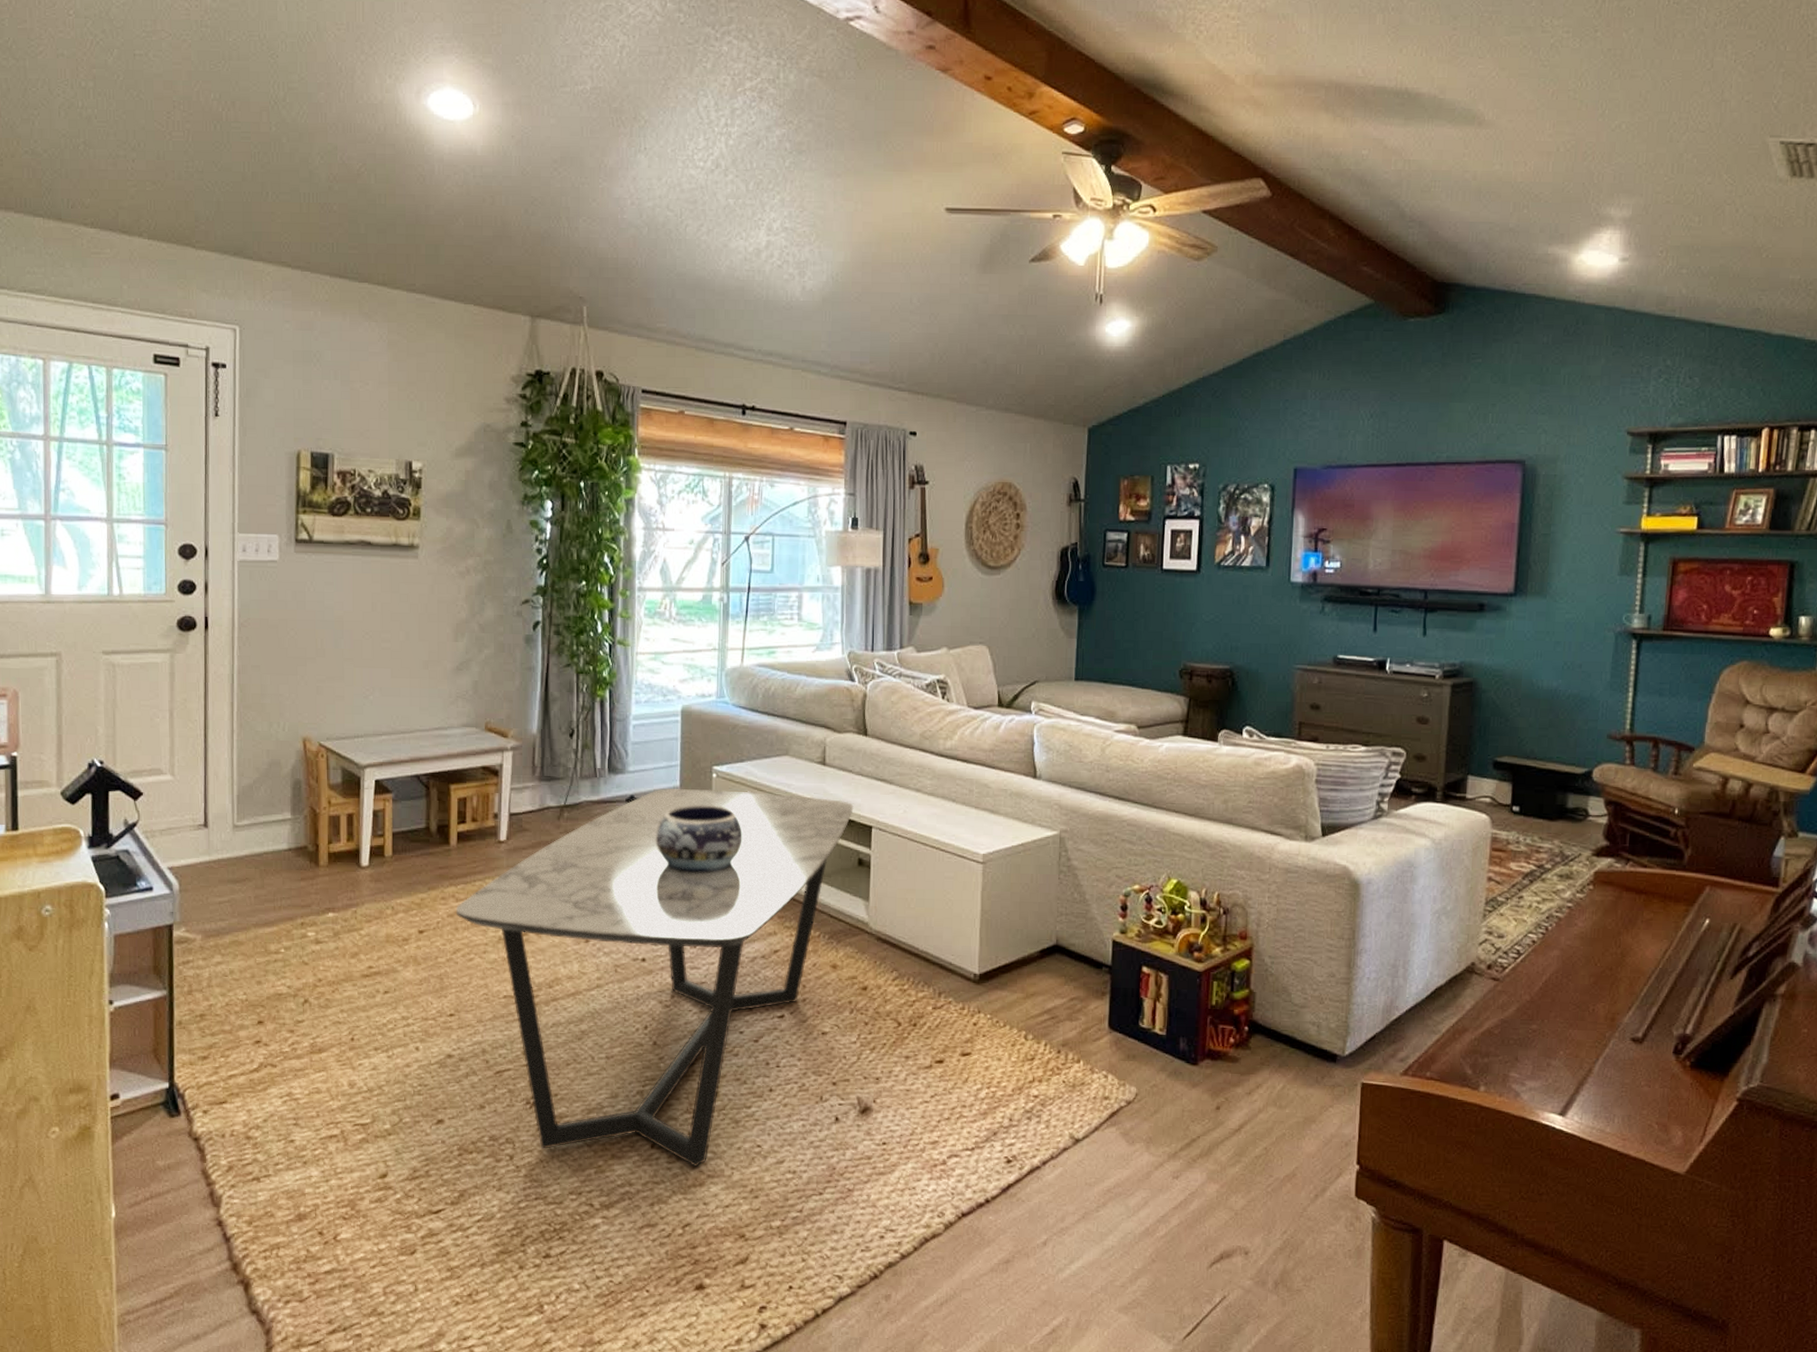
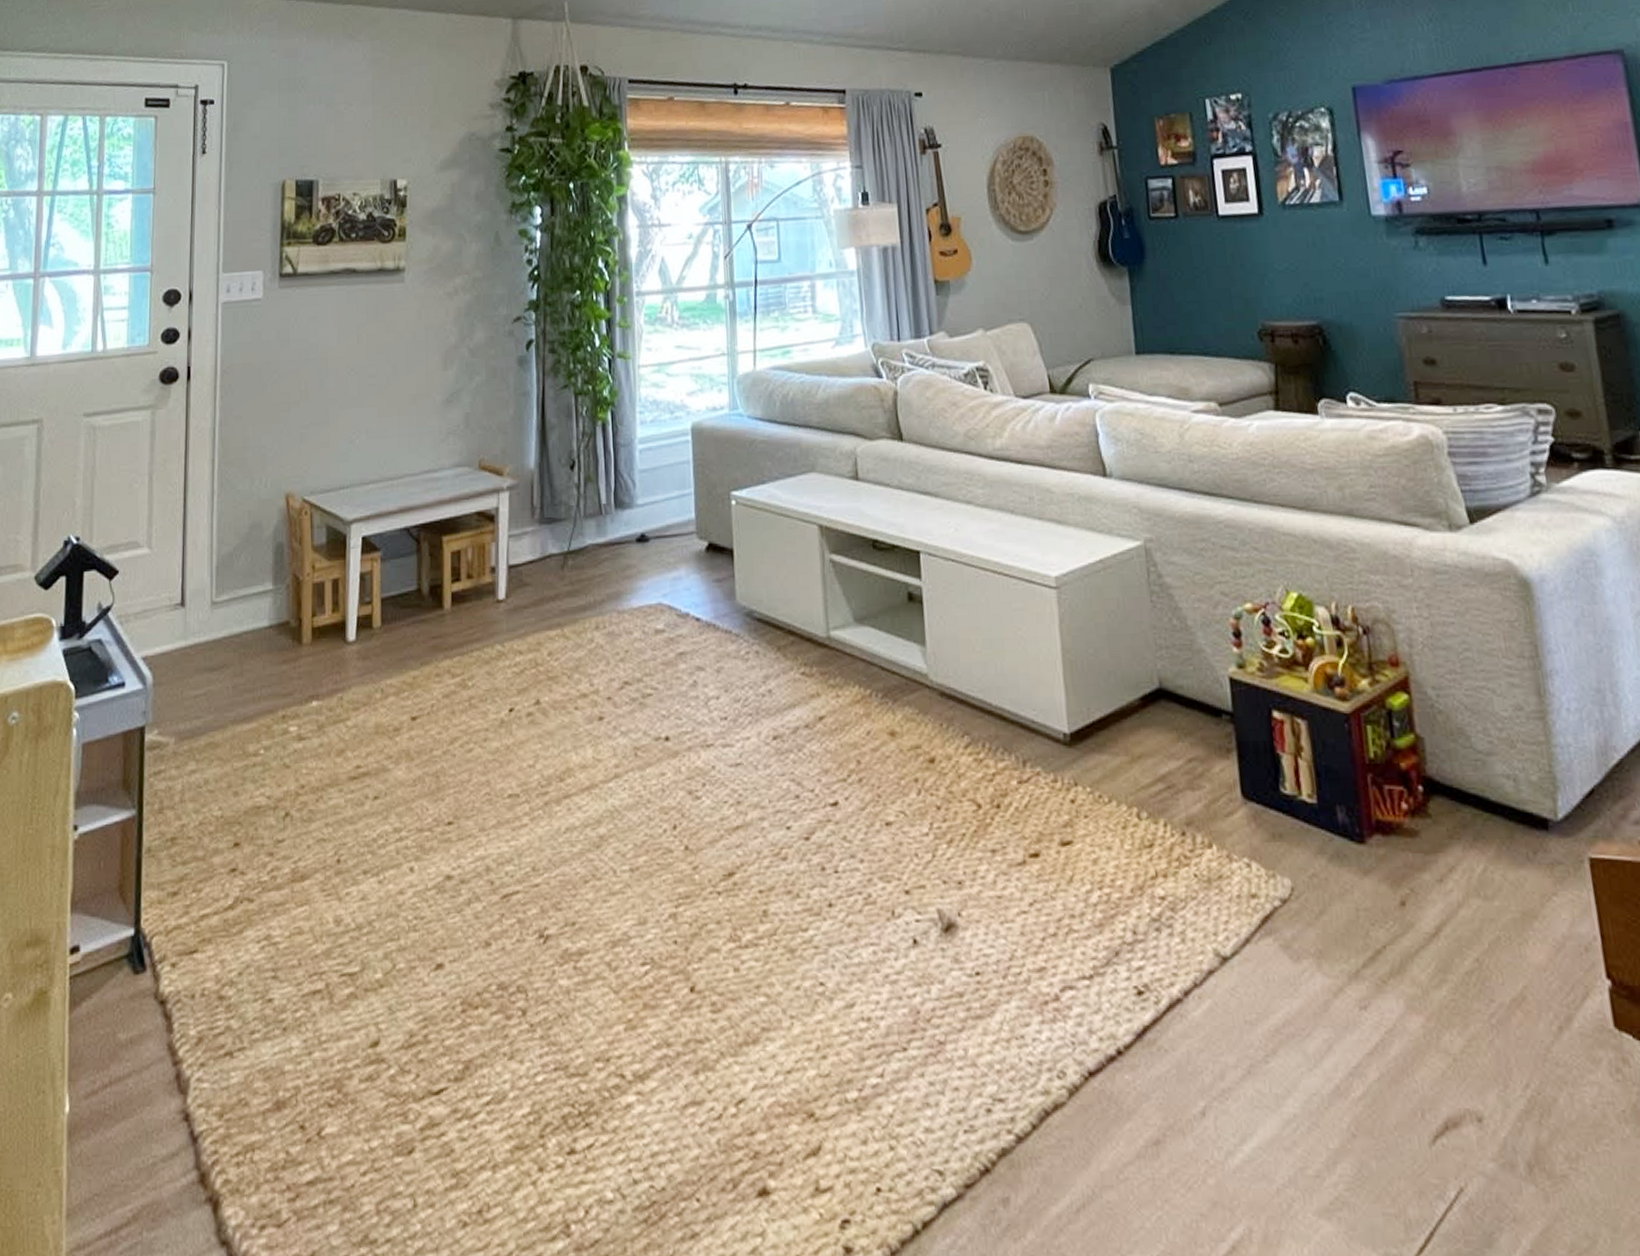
coffee table: present [455,787,854,1167] -> none [451,518,896,1016]
decorative bowl: present [655,804,744,873] -> none [672,538,773,624]

